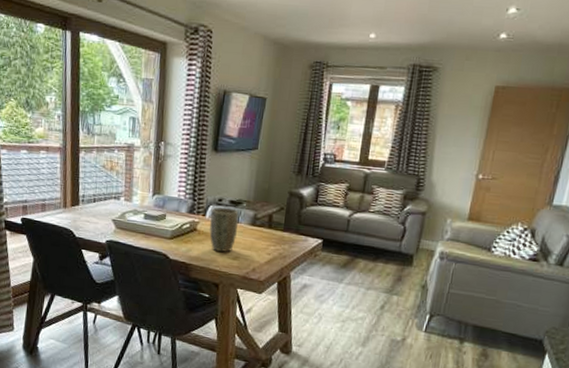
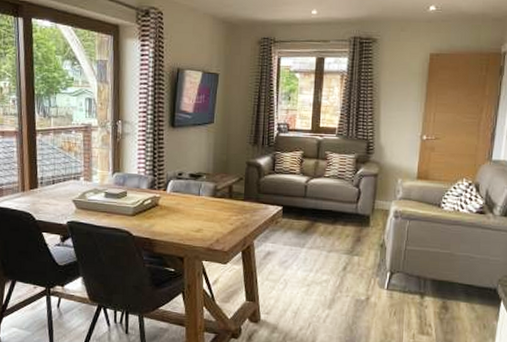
plant pot: present [209,207,240,252] -> none [171,182,200,225]

